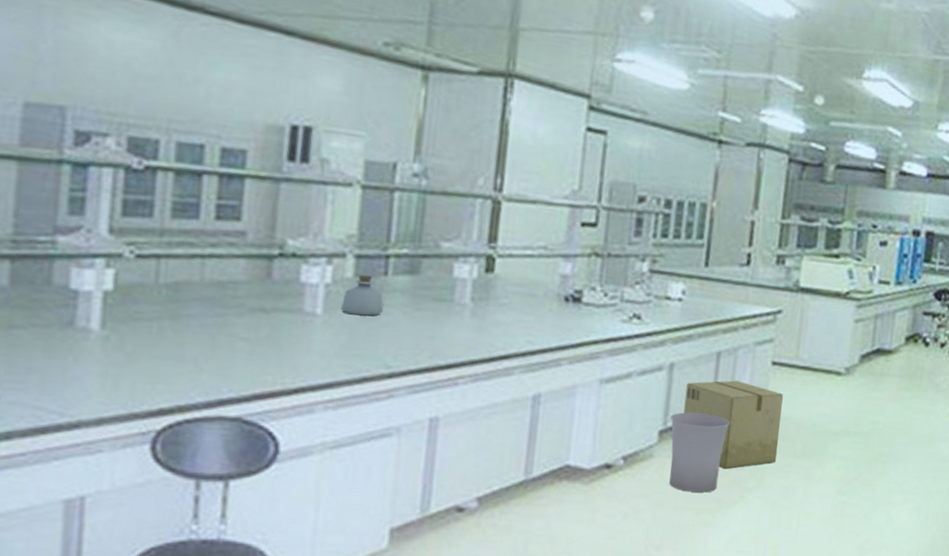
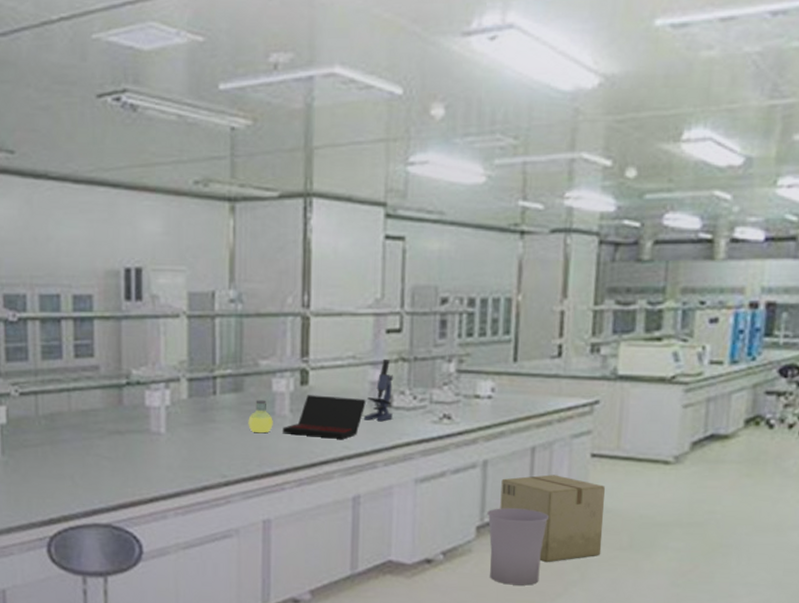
bottle: present [341,274,384,316] -> none [181,395,215,432]
jar: none [422,285,452,322] -> present [248,400,273,433]
laptop: none [461,283,555,333] -> present [283,395,366,439]
microscope: none [551,252,586,318] -> present [364,358,394,422]

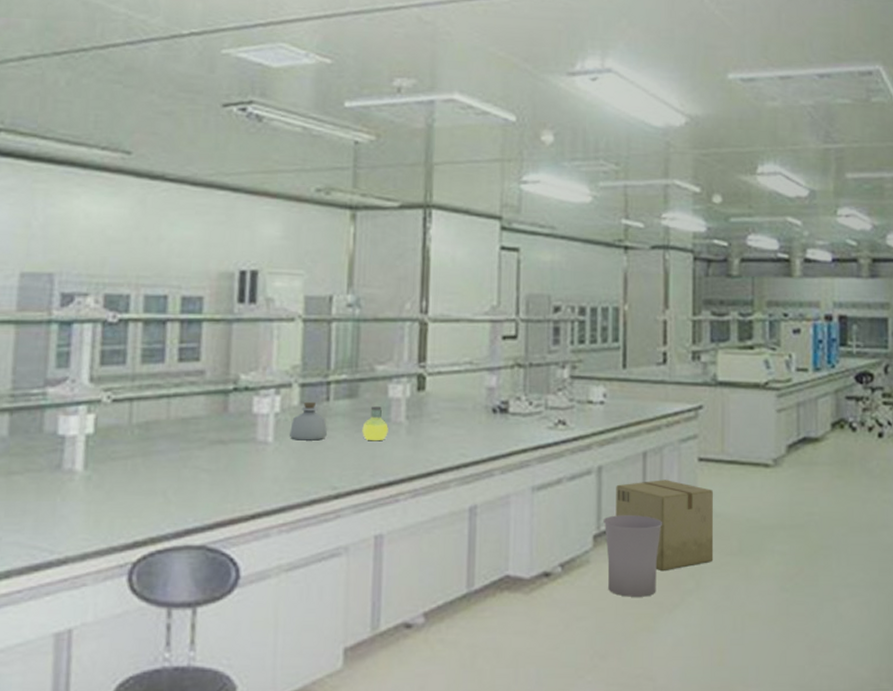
bottle: none [181,395,215,432] -> present [290,401,327,441]
laptop: present [283,395,366,439] -> none [398,401,483,446]
microscope: present [364,358,394,422] -> none [481,364,510,428]

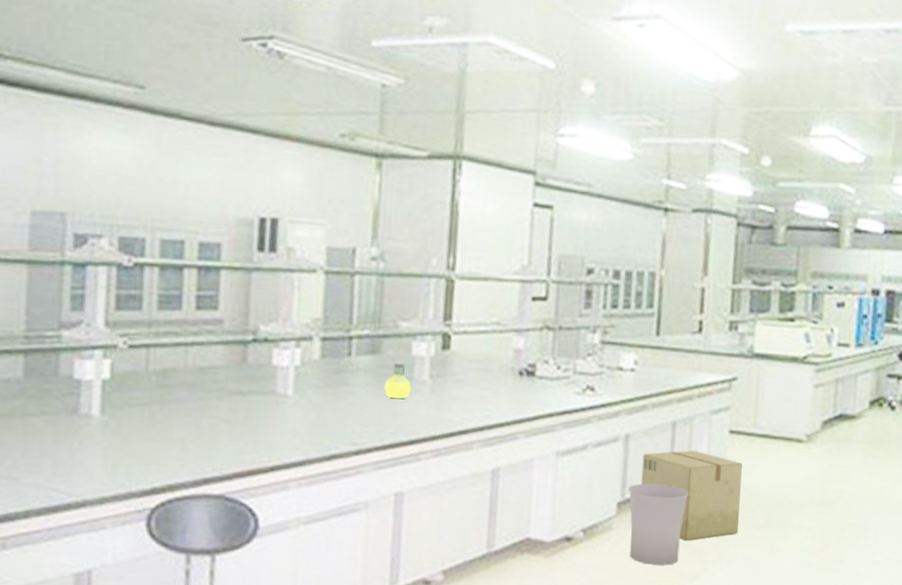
bottle: present [290,401,327,441] -> none [310,356,348,396]

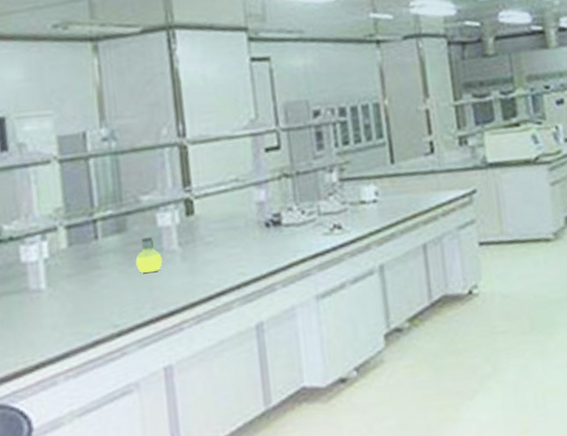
waste bin: present [628,483,689,565] -> none [392,307,455,391]
cardboard box: present [641,450,742,541] -> none [400,268,507,361]

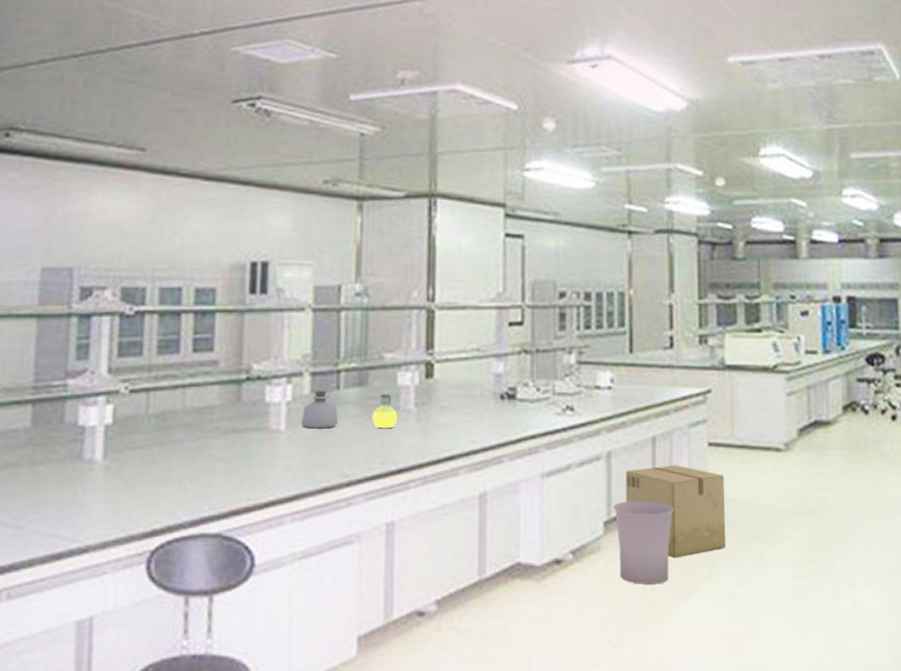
bottle: none [62,242,100,284] -> present [301,390,338,429]
waste bin: none [392,307,455,391] -> present [614,501,674,584]
cardboard box: none [400,268,507,361] -> present [625,465,726,558]

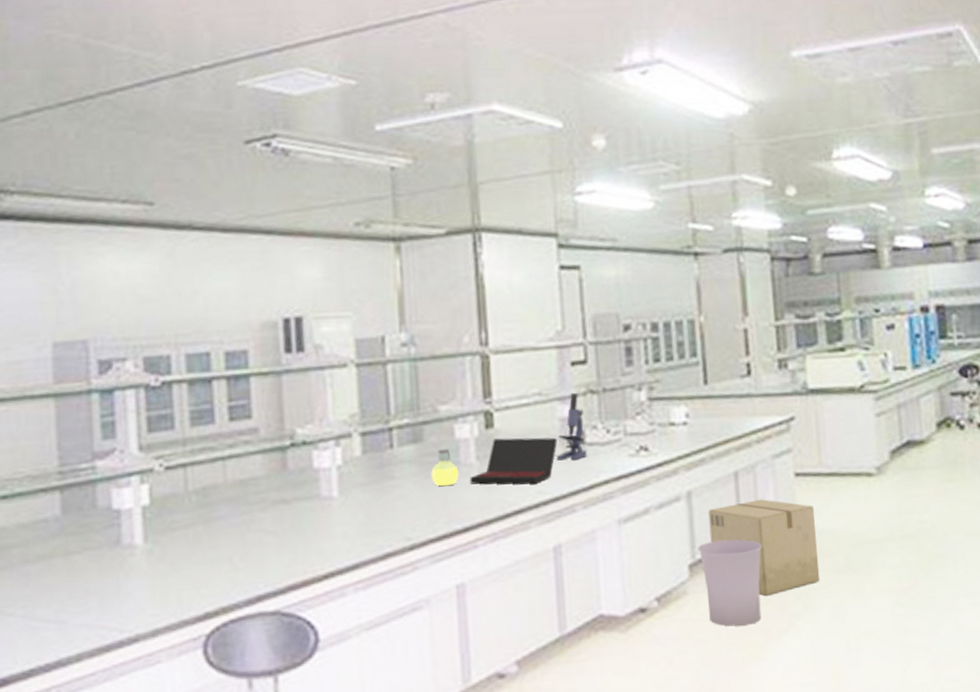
bottle: present [301,390,338,429] -> none [355,450,394,493]
laptop: none [407,388,491,433] -> present [470,437,558,485]
microscope: none [489,351,517,415] -> present [557,392,587,461]

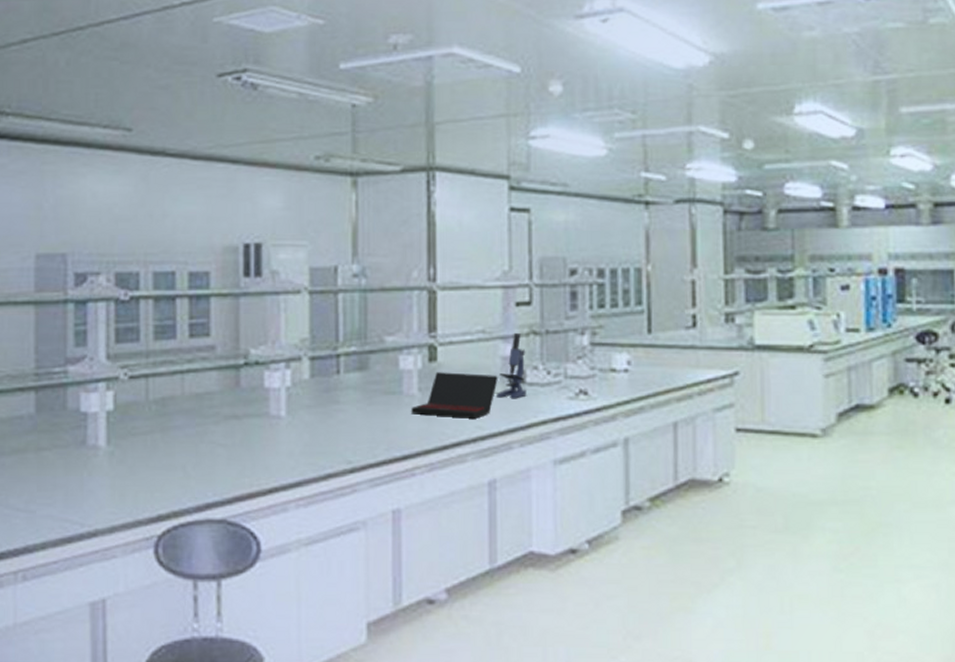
jar: present [431,449,459,487] -> none [374,379,401,415]
waste bin: present [698,539,763,627] -> none [632,490,698,576]
cardboard box: present [708,499,820,597] -> none [645,452,756,549]

